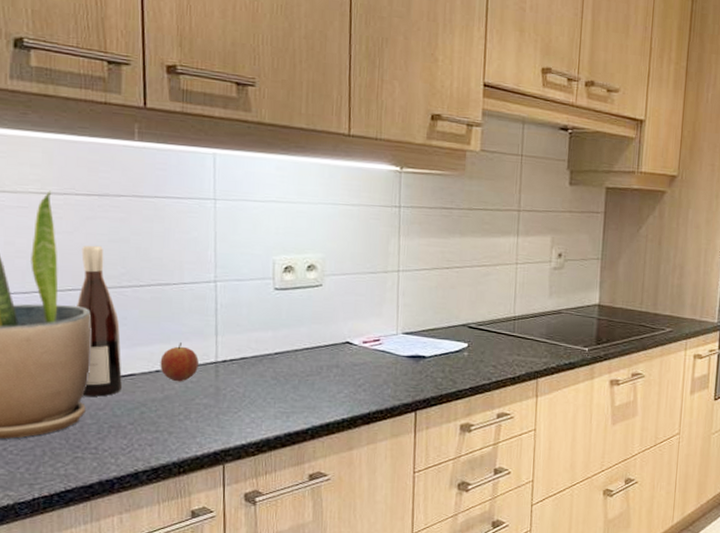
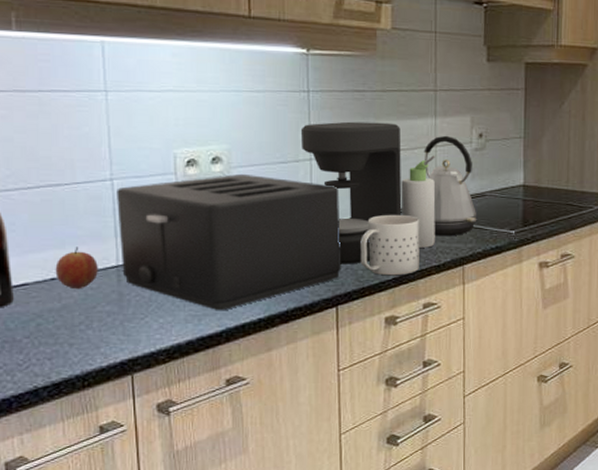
toaster: none [218,281,424,410] -> present [117,173,342,311]
coffee maker: none [390,236,484,372] -> present [300,121,402,264]
mug: none [440,326,498,386] -> present [360,214,420,276]
bottle: none [481,272,516,360] -> present [401,155,436,248]
kettle: none [504,253,553,350] -> present [423,135,477,236]

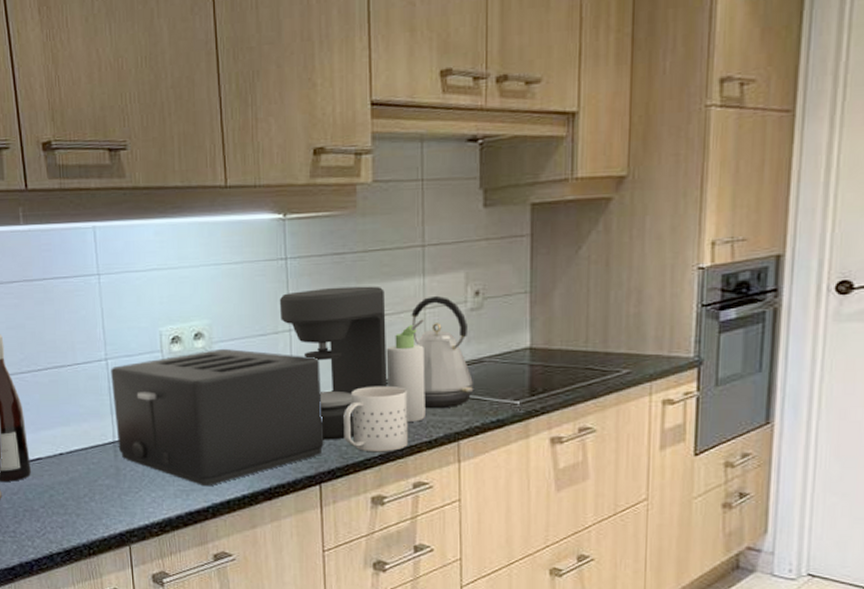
fruit: present [55,247,98,290] -> none [62,424,98,464]

